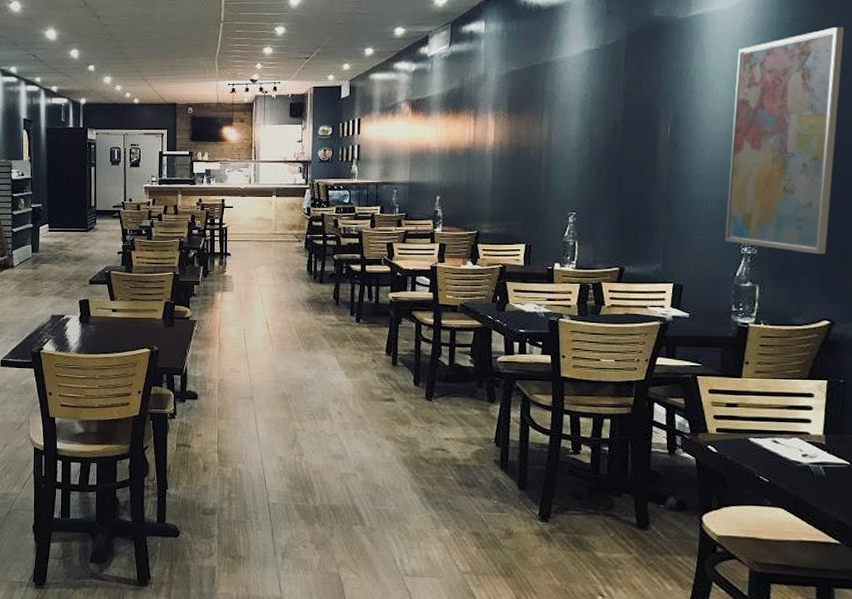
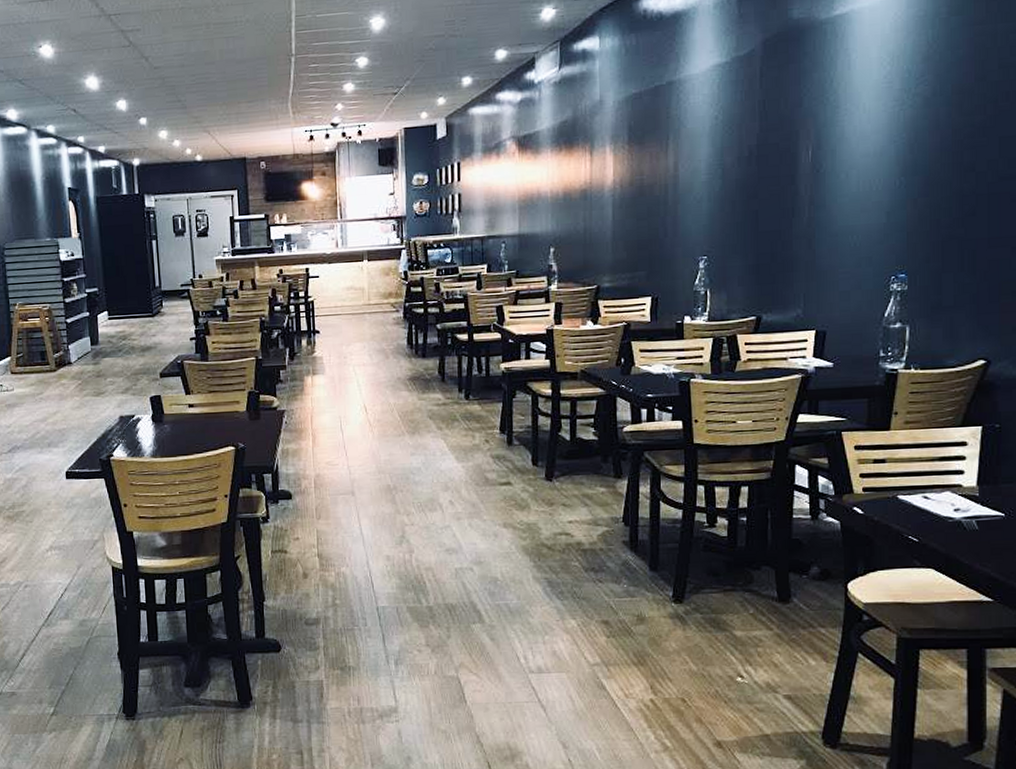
wall art: present [725,26,844,255] -> none [873,17,1006,286]

